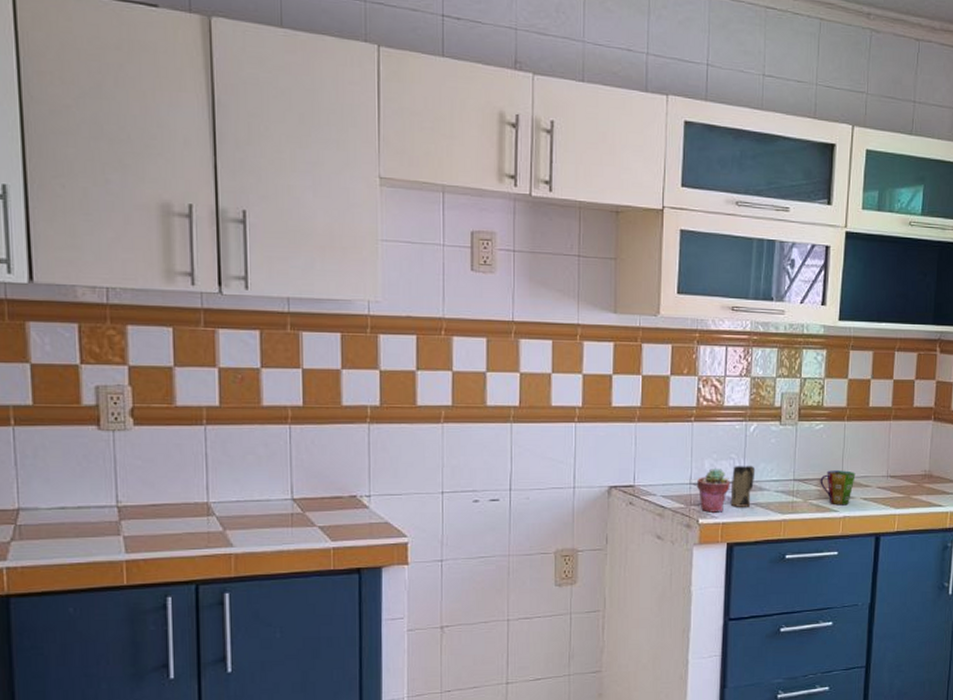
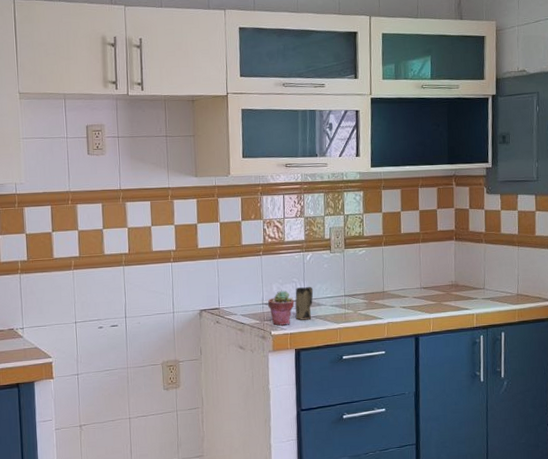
cup: present [820,470,856,506] -> none [366,285,395,314]

